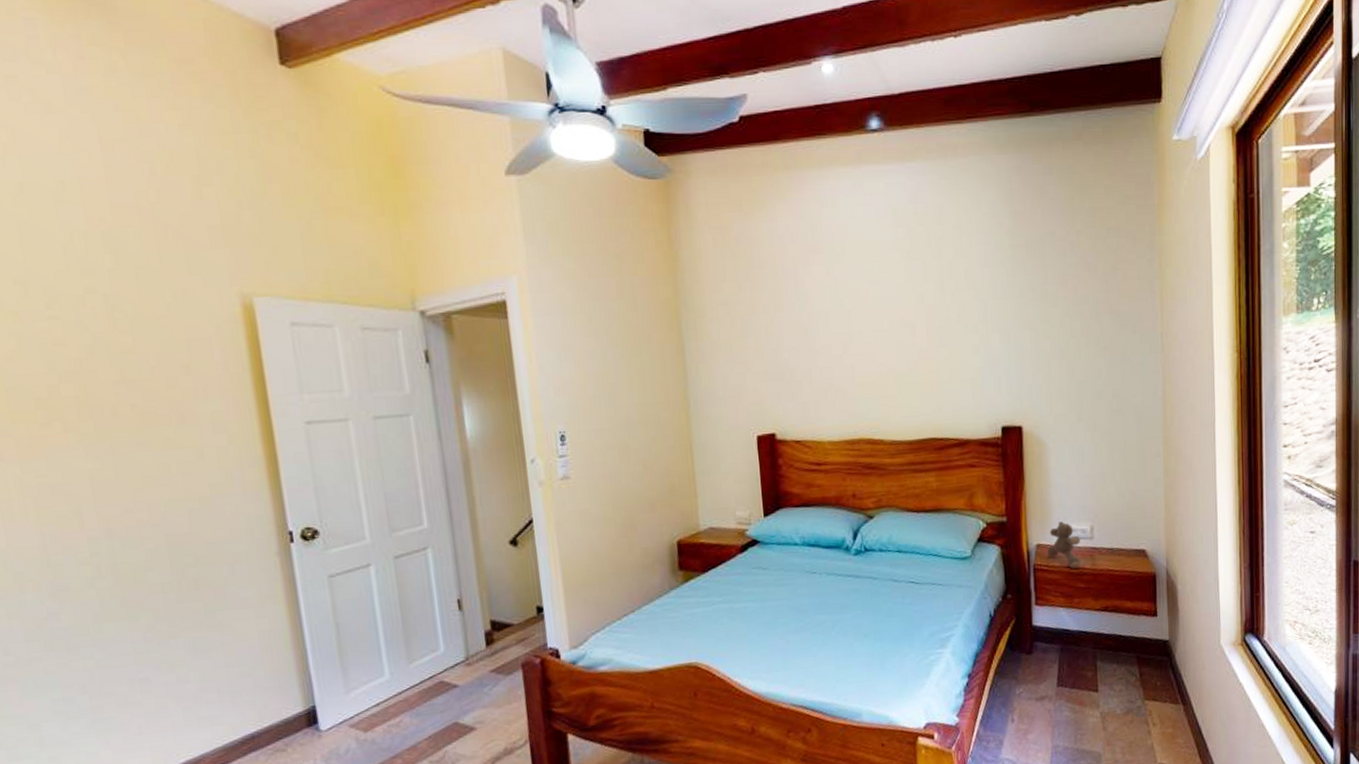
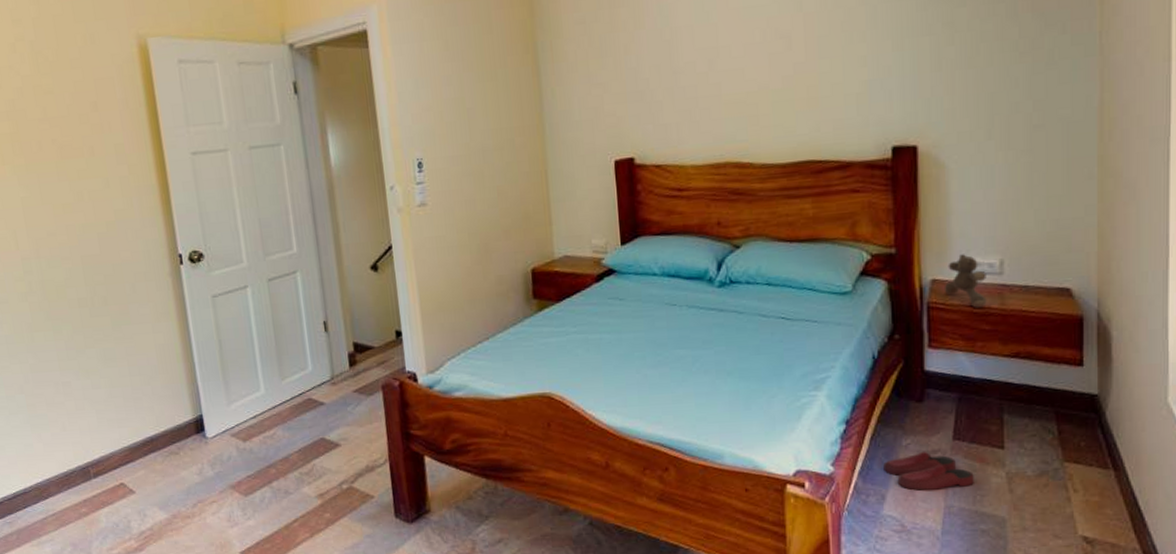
slippers: none [1001,698,1075,734] -> present [883,451,974,490]

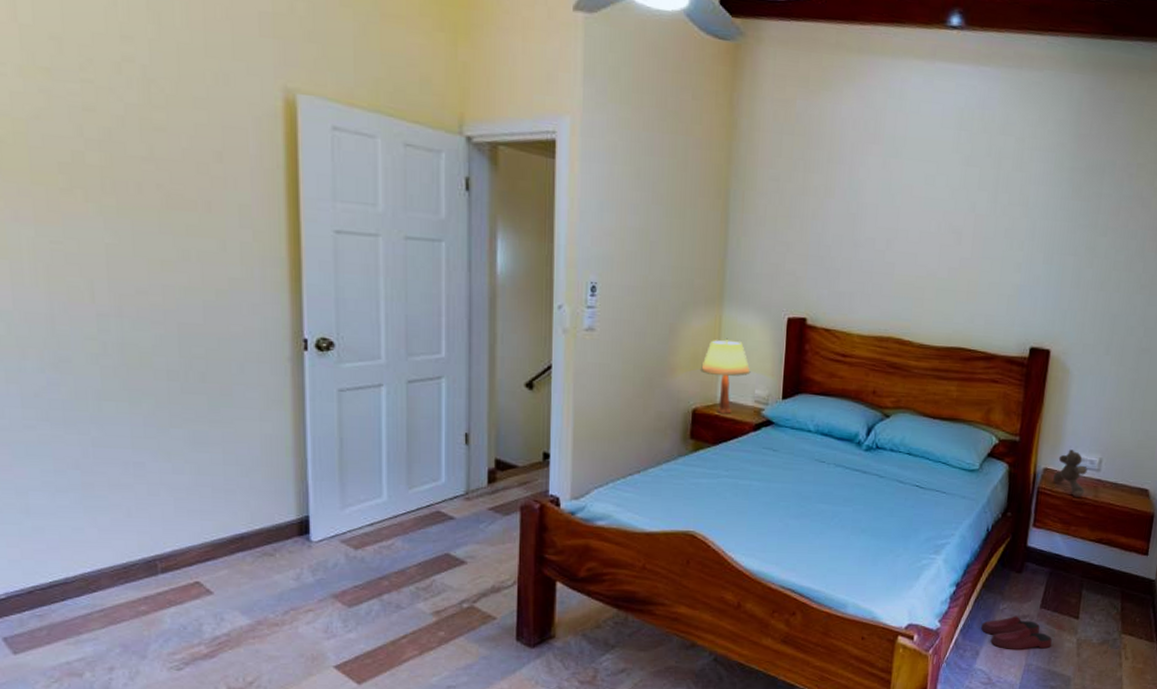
table lamp: none [533,191,585,270] -> present [700,338,751,415]

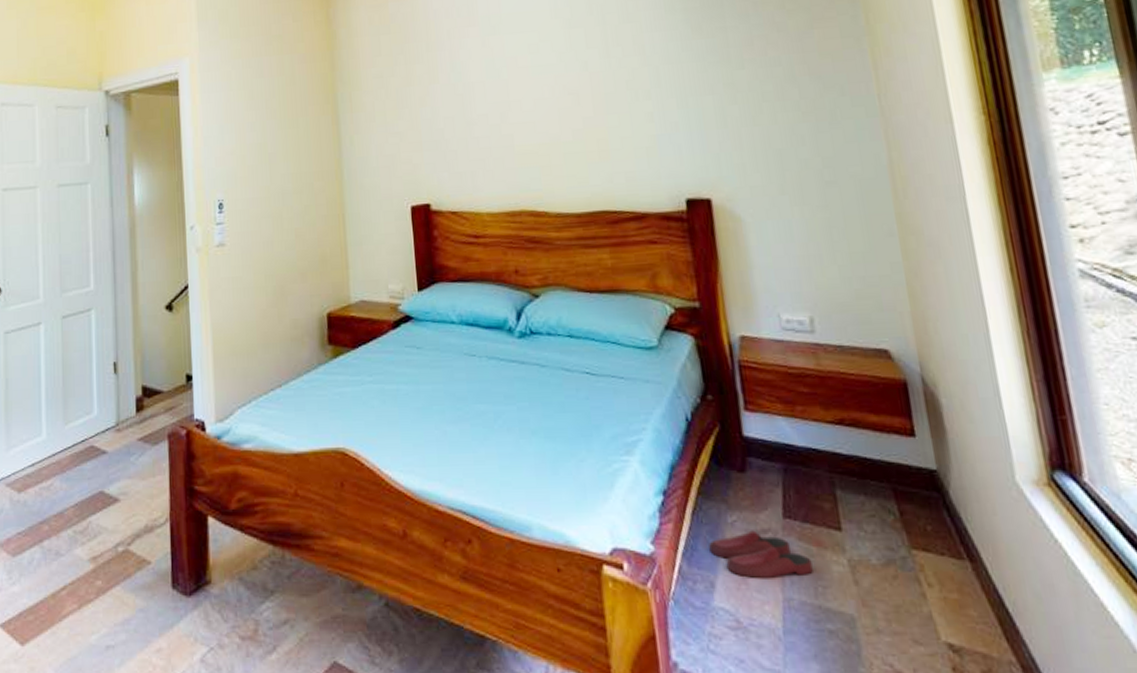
table lamp: present [700,338,751,415] -> none [329,235,381,315]
stuffed bear: present [1052,449,1088,497] -> none [753,310,802,368]

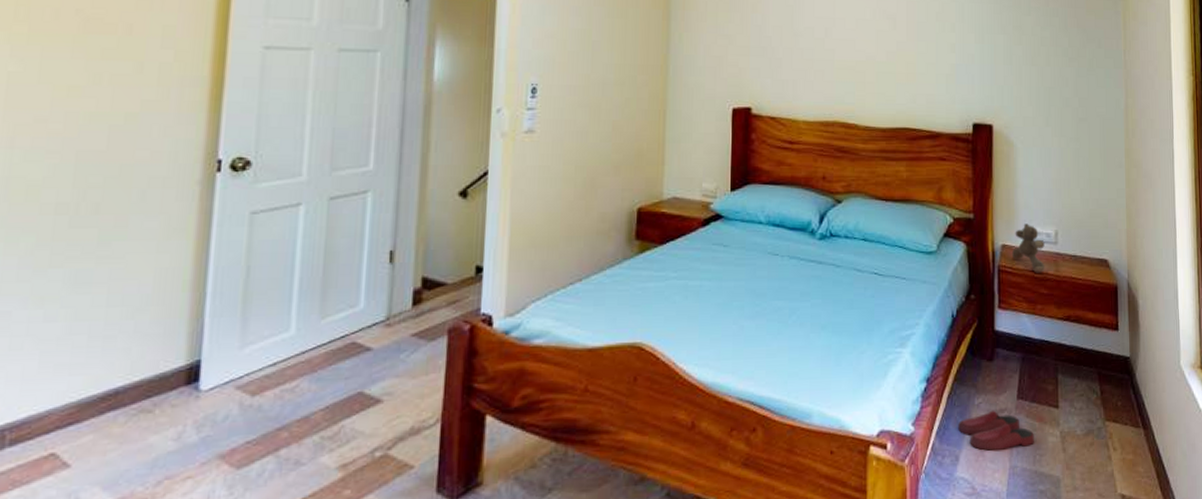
stuffed bear: none [753,310,802,368] -> present [1011,223,1045,273]

